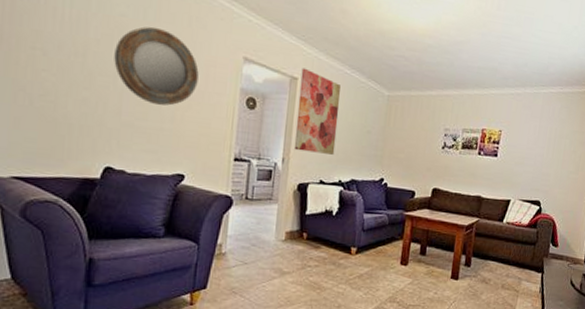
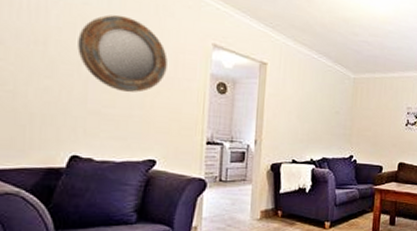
wall art: present [294,67,341,155] -> none [265,53,309,135]

